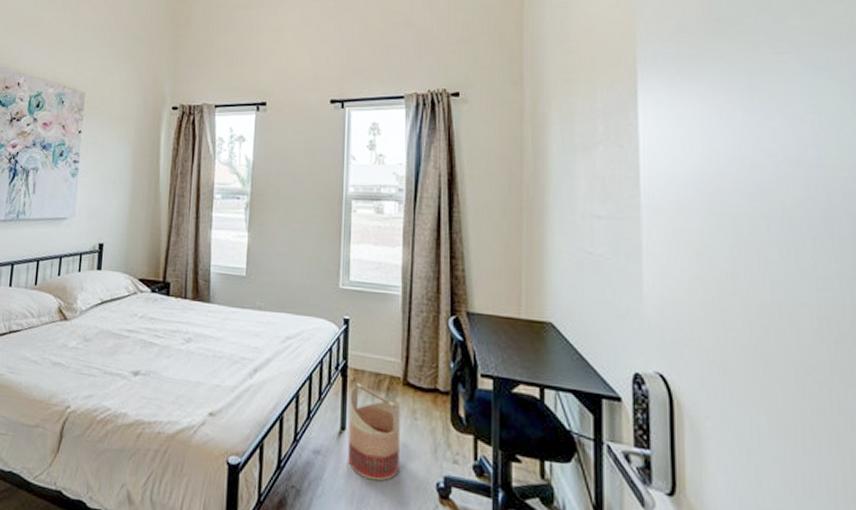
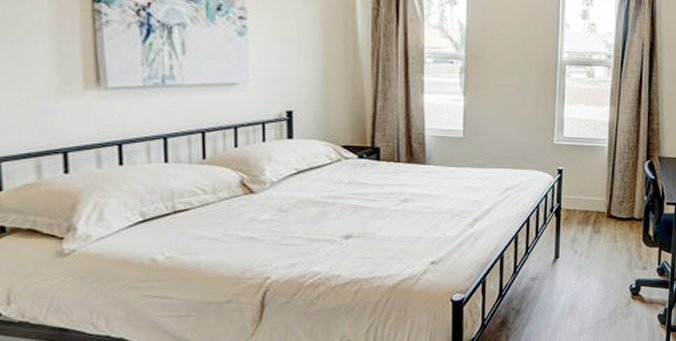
basket: present [348,383,400,481] -> none [561,221,604,292]

